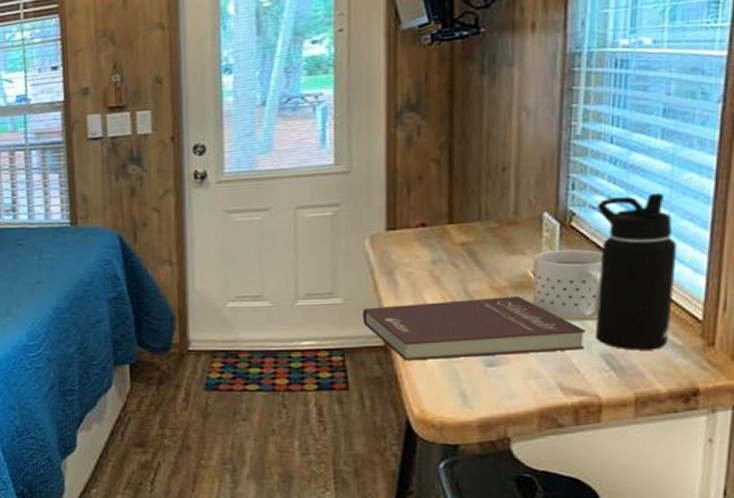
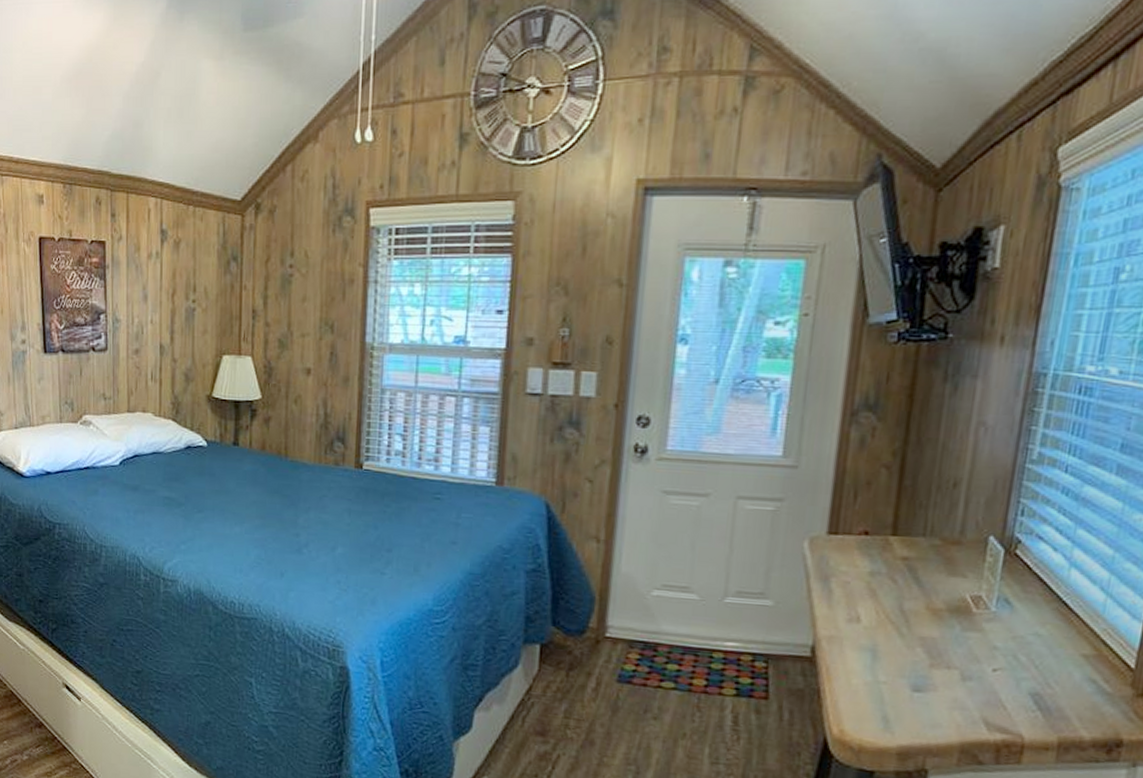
book: present [362,296,585,361] -> none [791,613,1017,686]
mug: present [533,249,603,320] -> none [967,577,1044,655]
water bottle: present [596,193,678,351] -> none [1026,529,1119,695]

